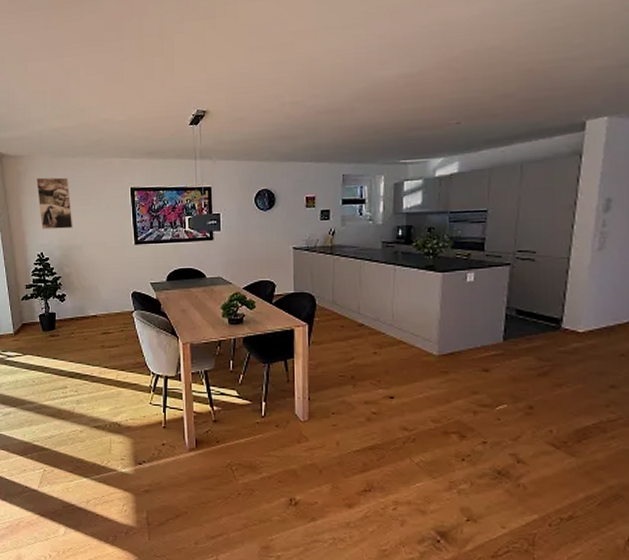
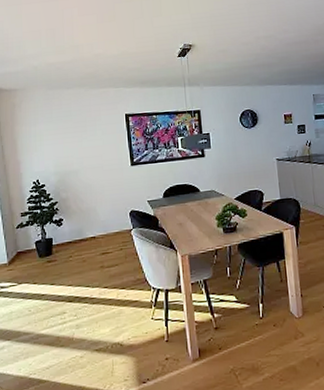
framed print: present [36,177,73,229] -> none [31,107,70,158]

